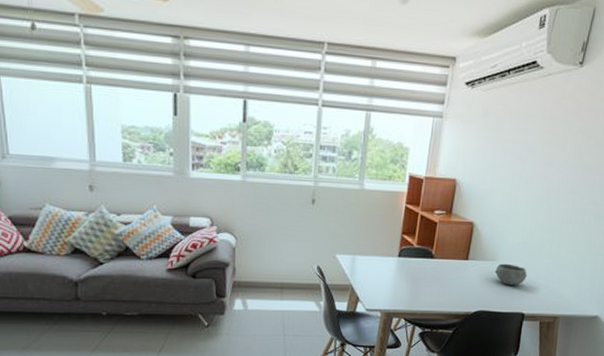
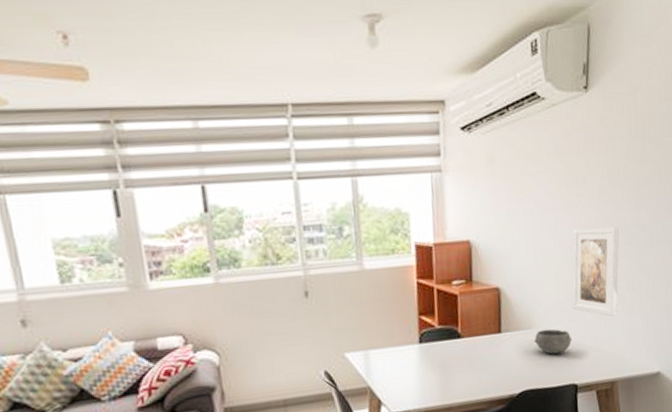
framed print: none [533,183,587,262] -> present [572,226,619,316]

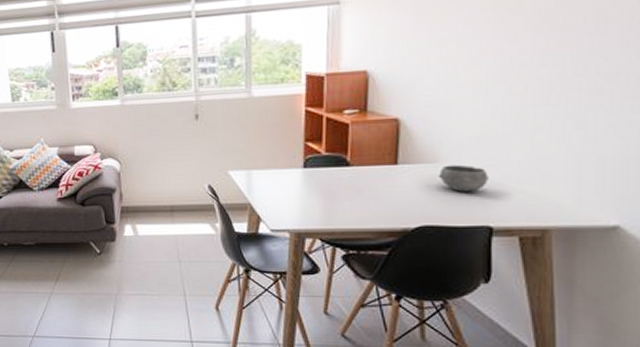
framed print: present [572,226,619,316] -> none [493,55,567,156]

